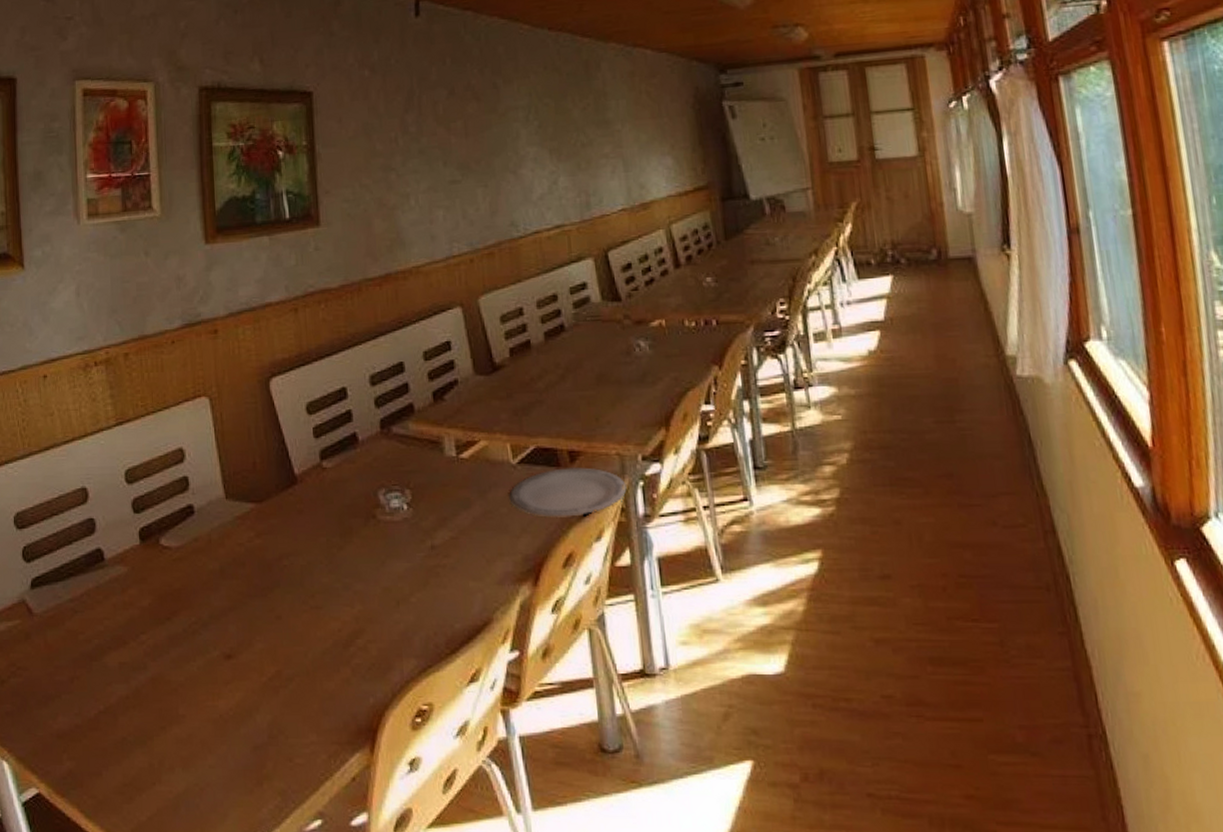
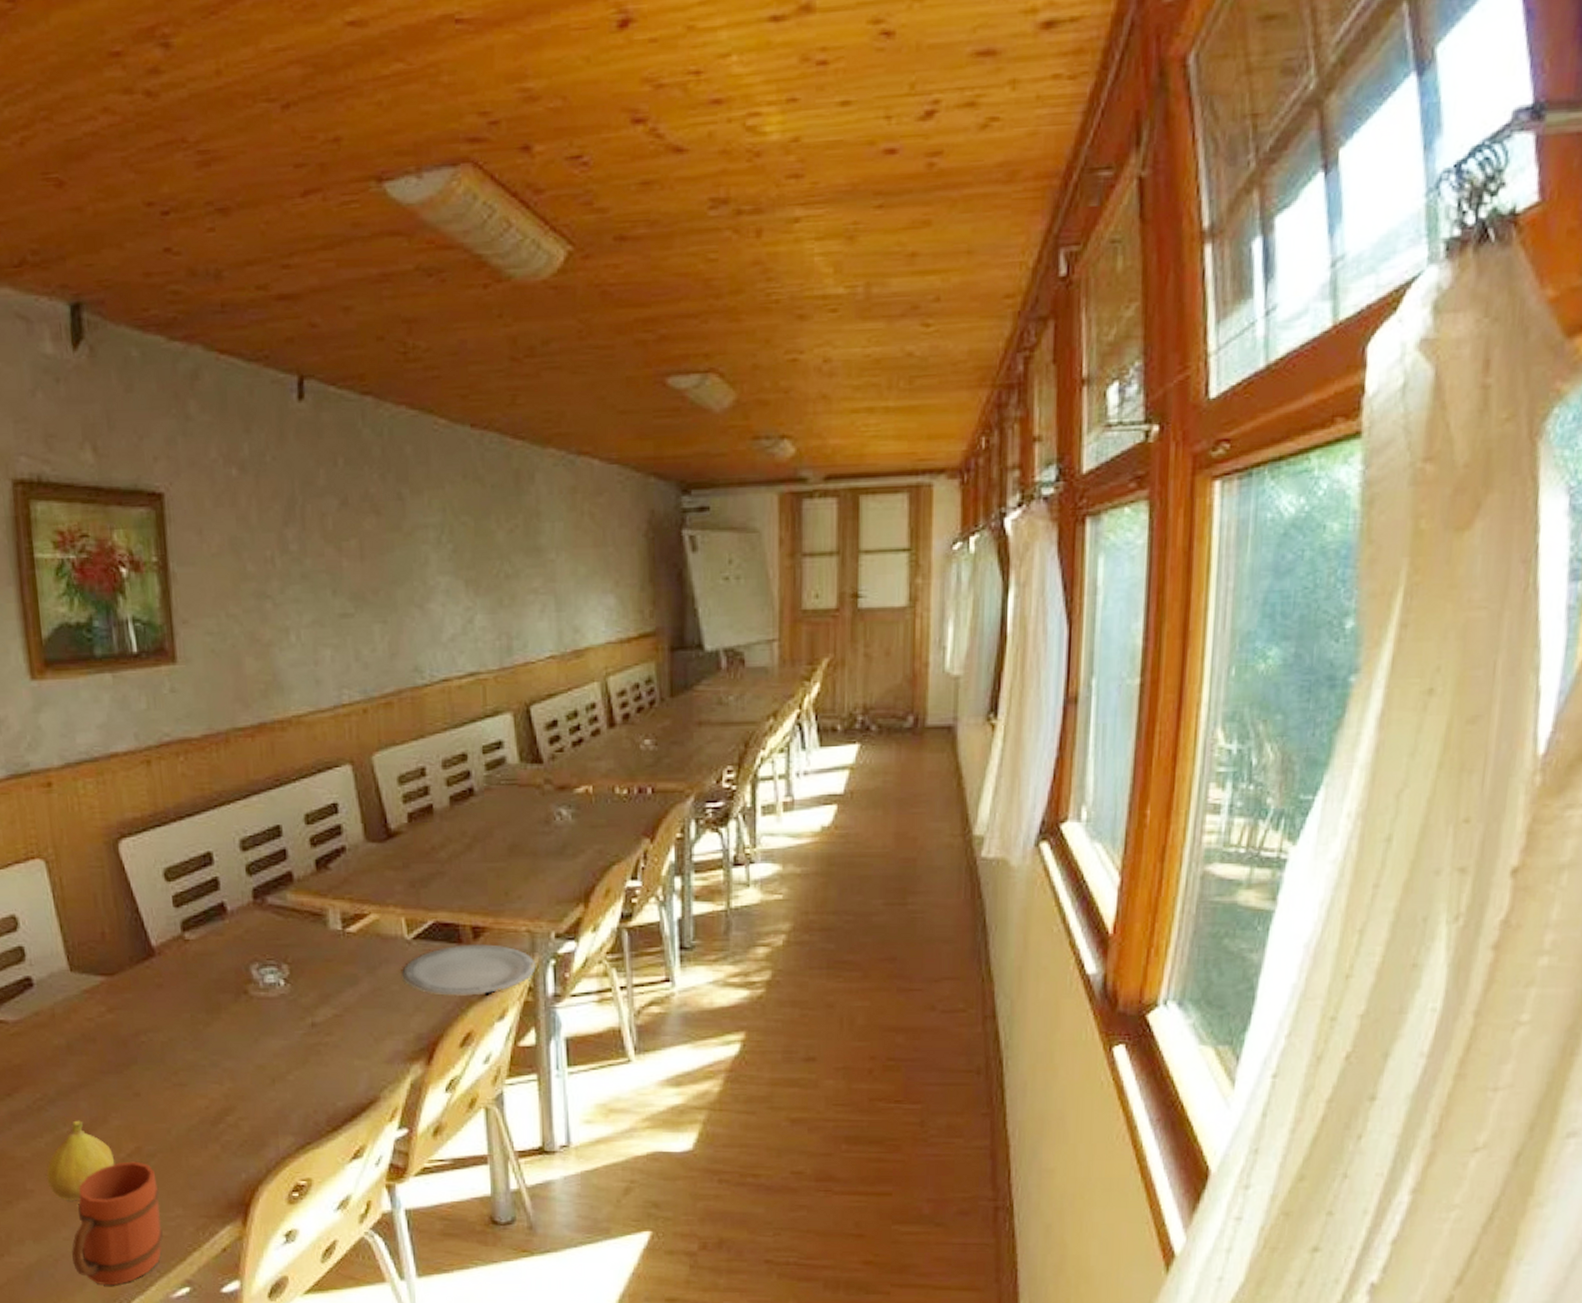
fruit: none [197,644,258,727] -> present [46,1120,115,1201]
mug: none [216,685,299,818] -> present [72,1161,164,1286]

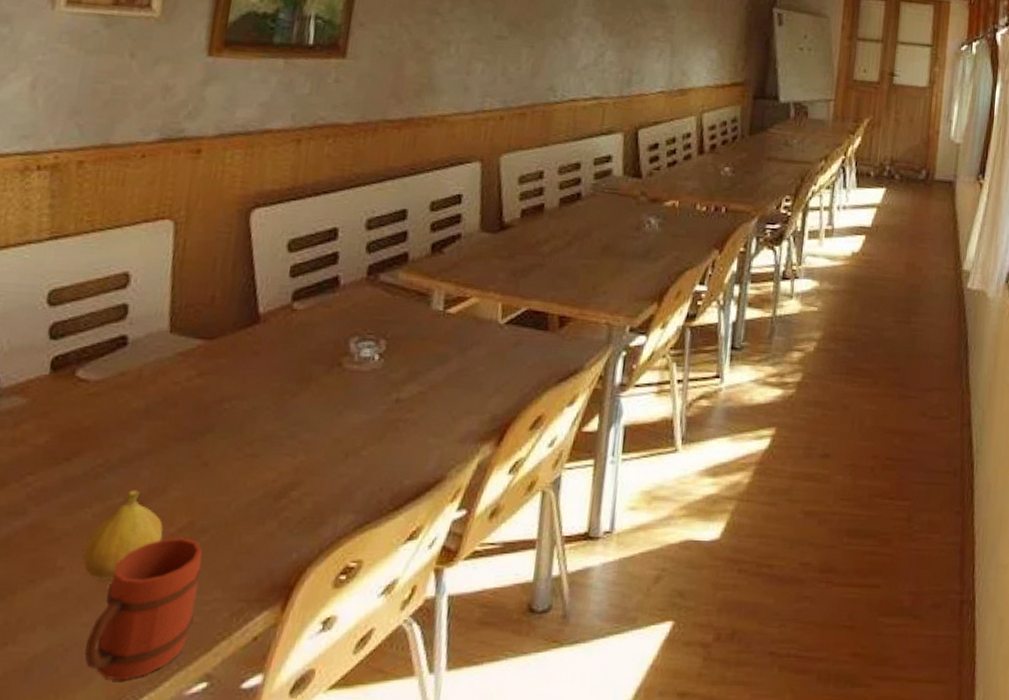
plate: present [402,944,536,996] -> none [489,332,609,381]

